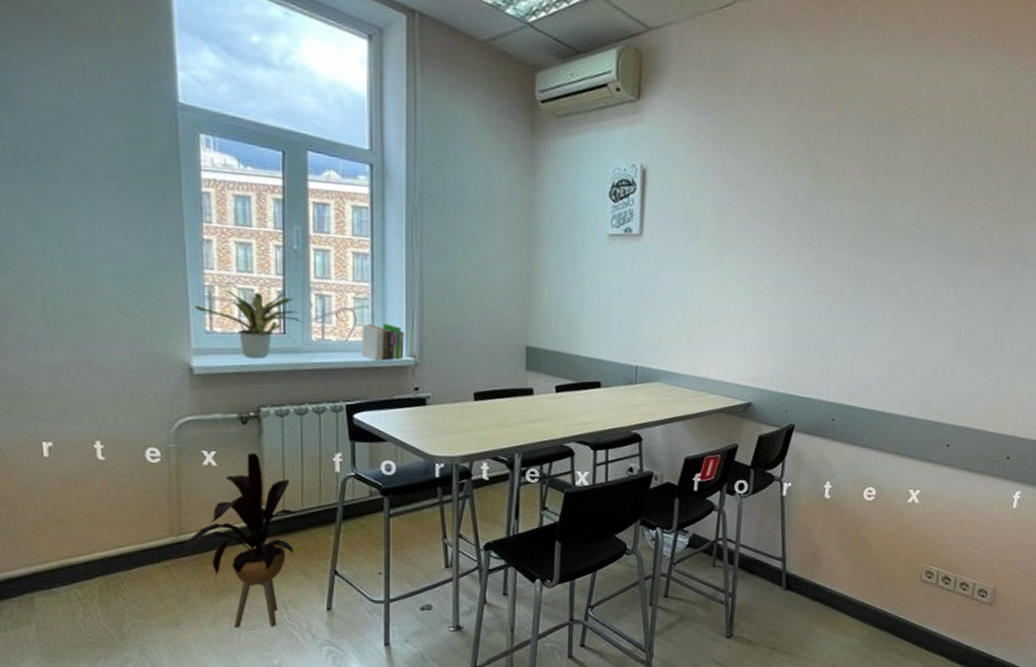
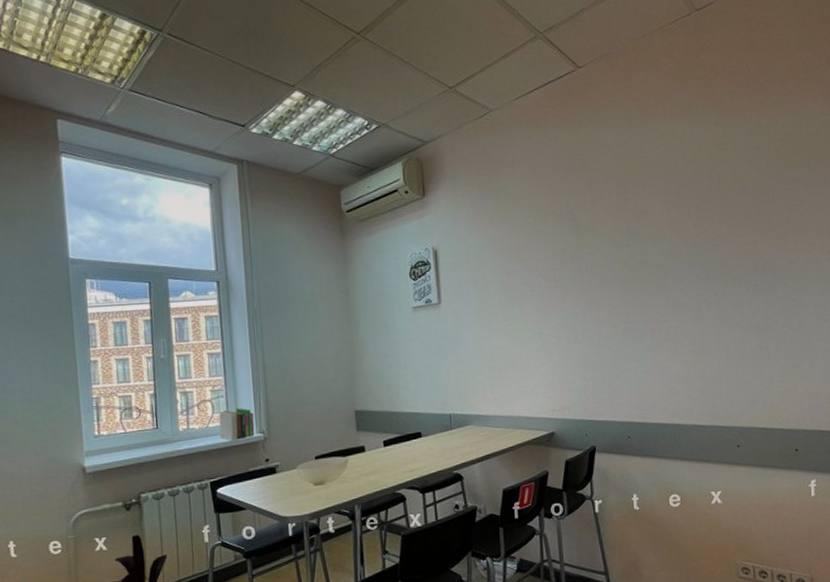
potted plant: present [195,290,303,360] -> none [85,395,172,454]
bowl: none [450,395,513,425] -> present [296,456,349,485]

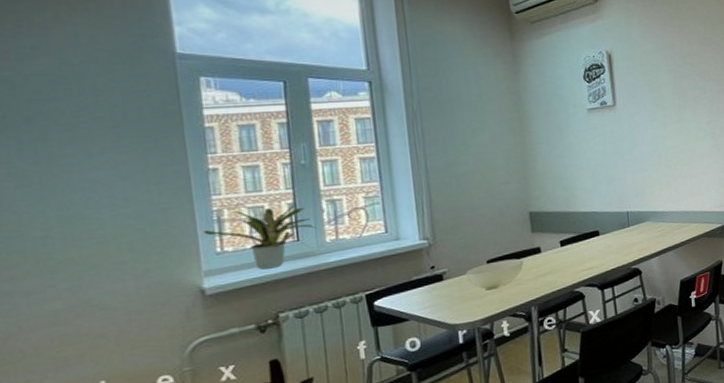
potted plant: none [85,395,172,454] -> present [203,205,316,271]
books: present [219,408,255,441] -> none [374,214,417,250]

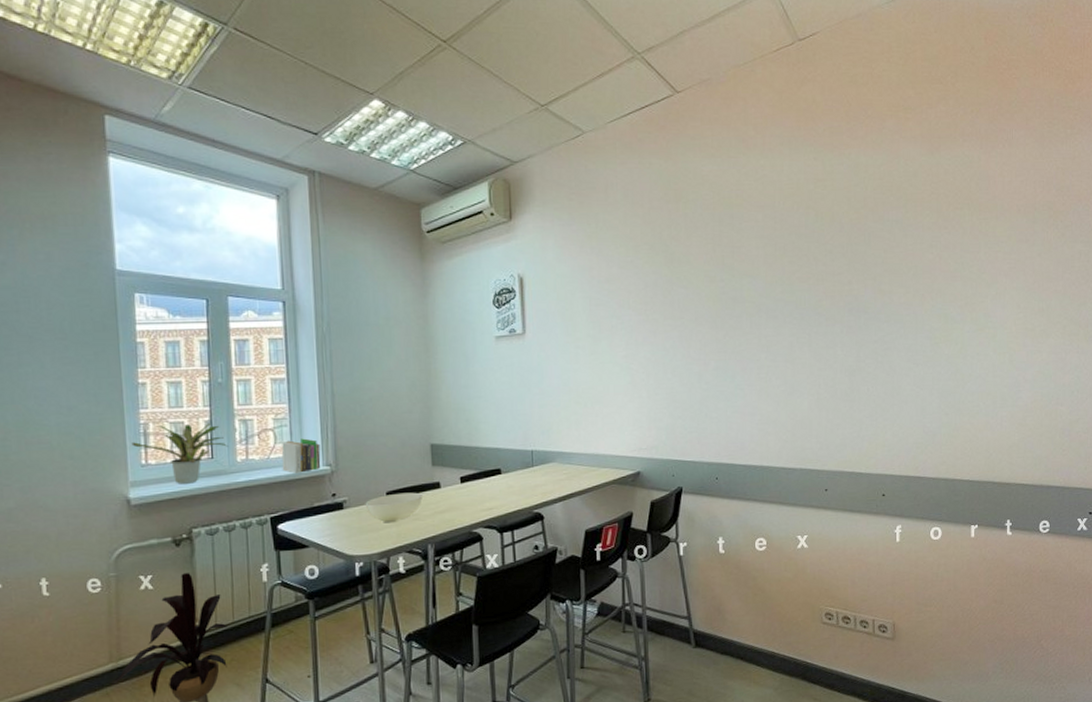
books: none [374,214,417,250] -> present [281,438,321,473]

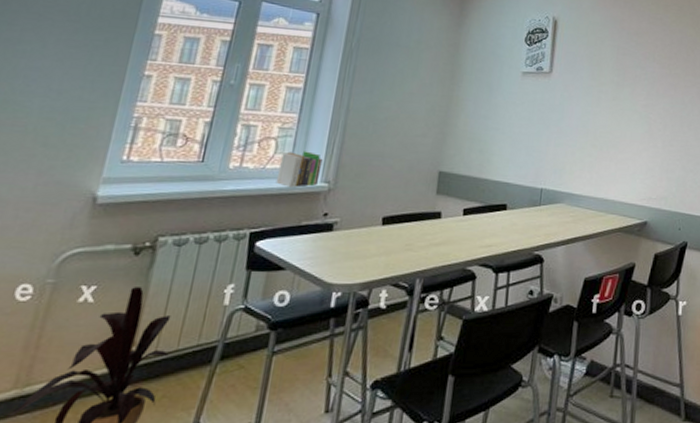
potted plant: present [131,422,229,485] -> none [117,121,224,188]
bowl: present [365,492,423,522] -> none [357,219,421,250]

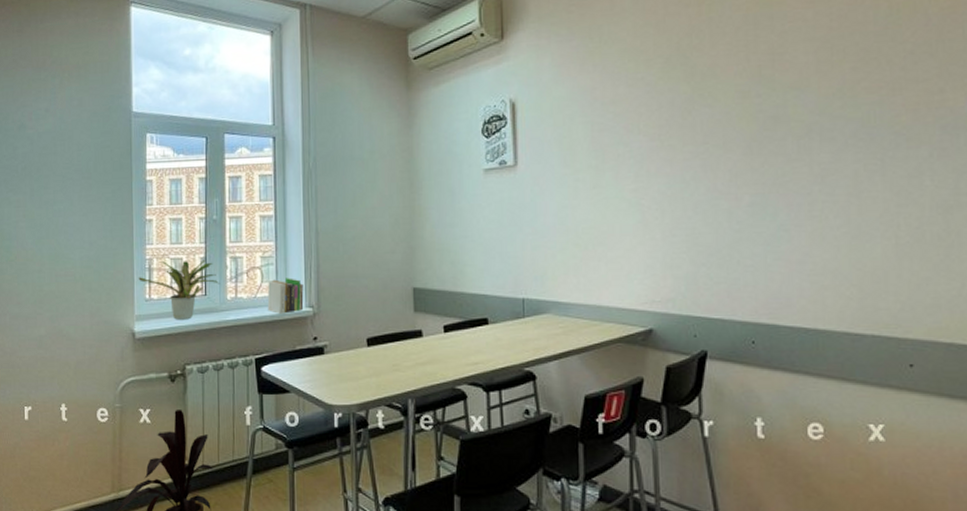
potted plant: none [117,121,224,188] -> present [138,259,220,321]

